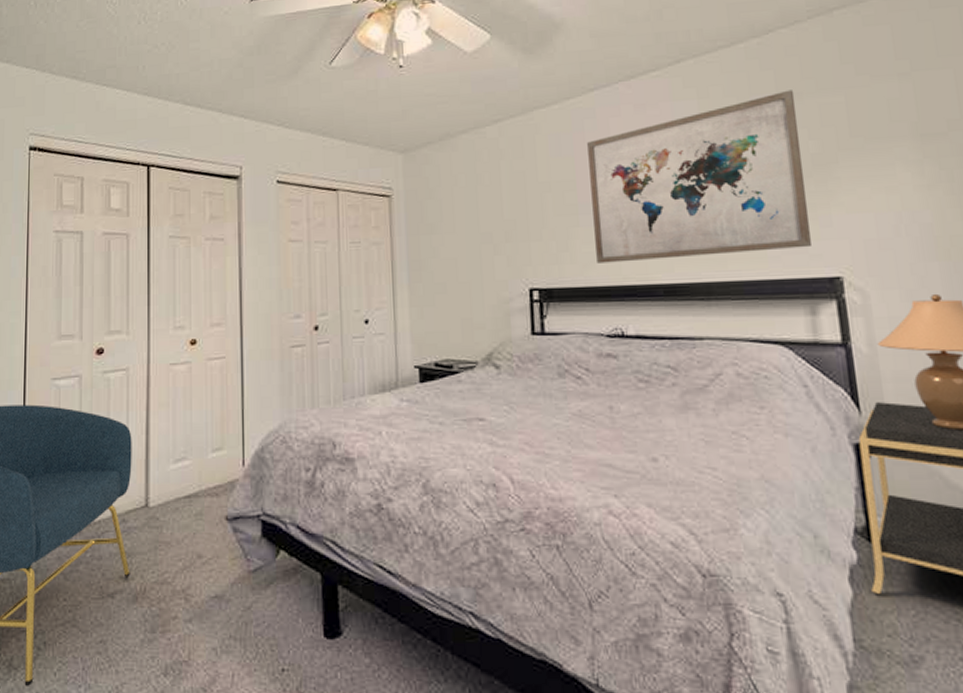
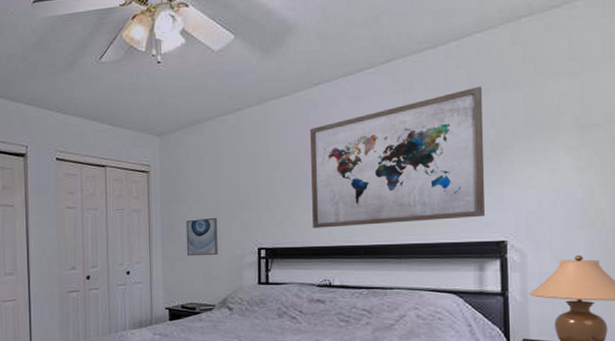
wall art: none [437,251,480,299] -> present [185,217,218,255]

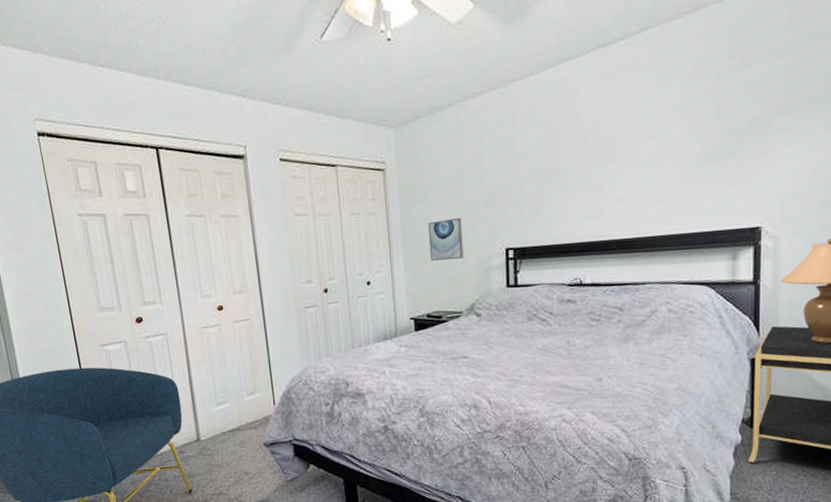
wall art: present [310,86,485,228] -> none [559,56,744,224]

